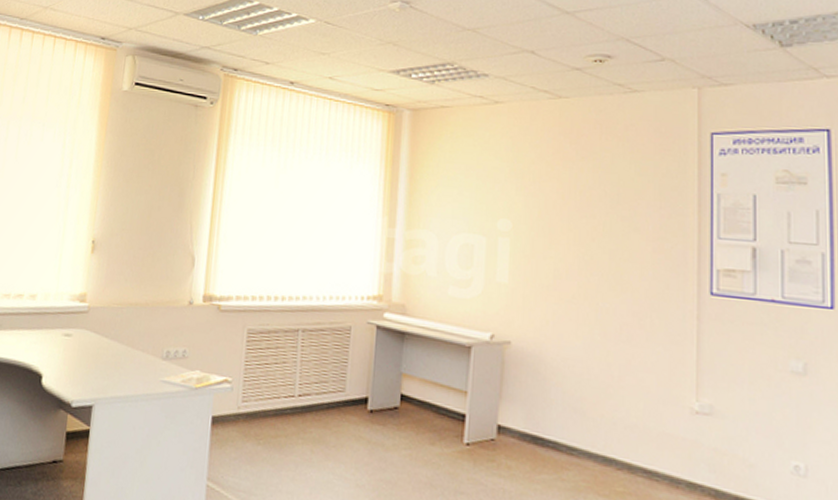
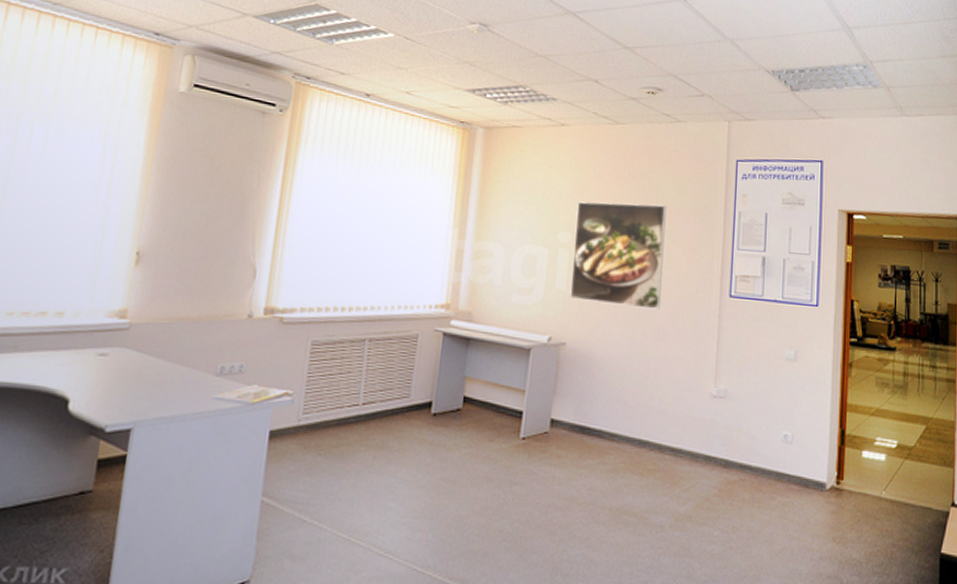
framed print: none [513,185,624,308] -> present [570,201,666,310]

